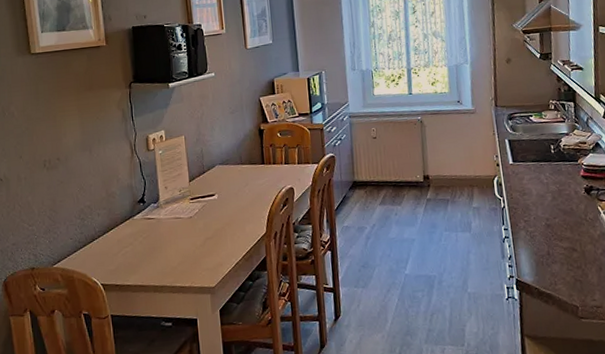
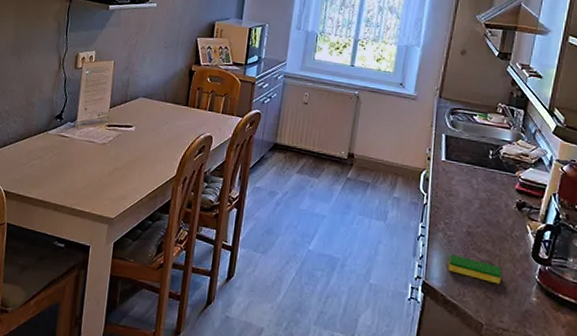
dish sponge: none [535,248,586,267] -> present [448,254,501,285]

